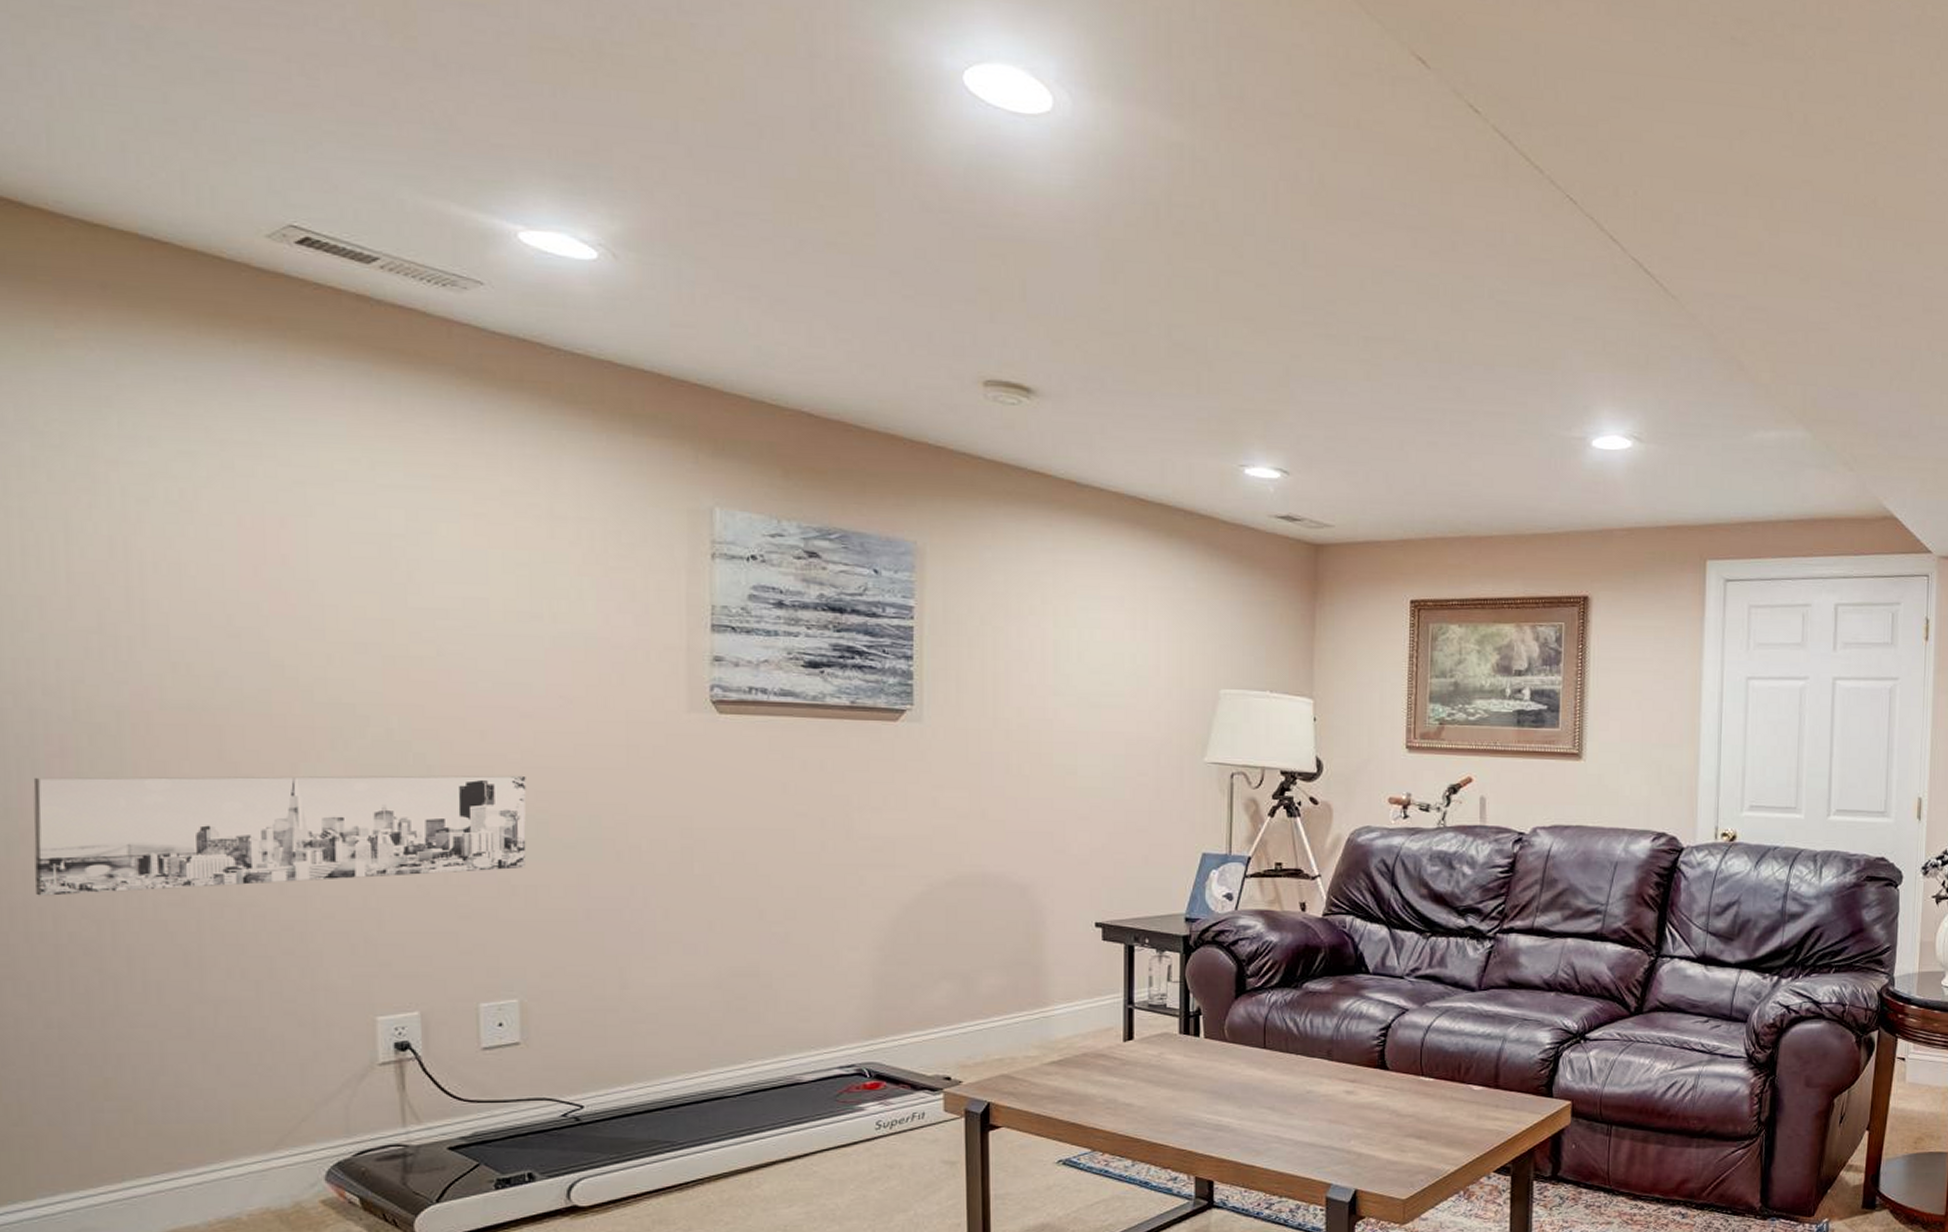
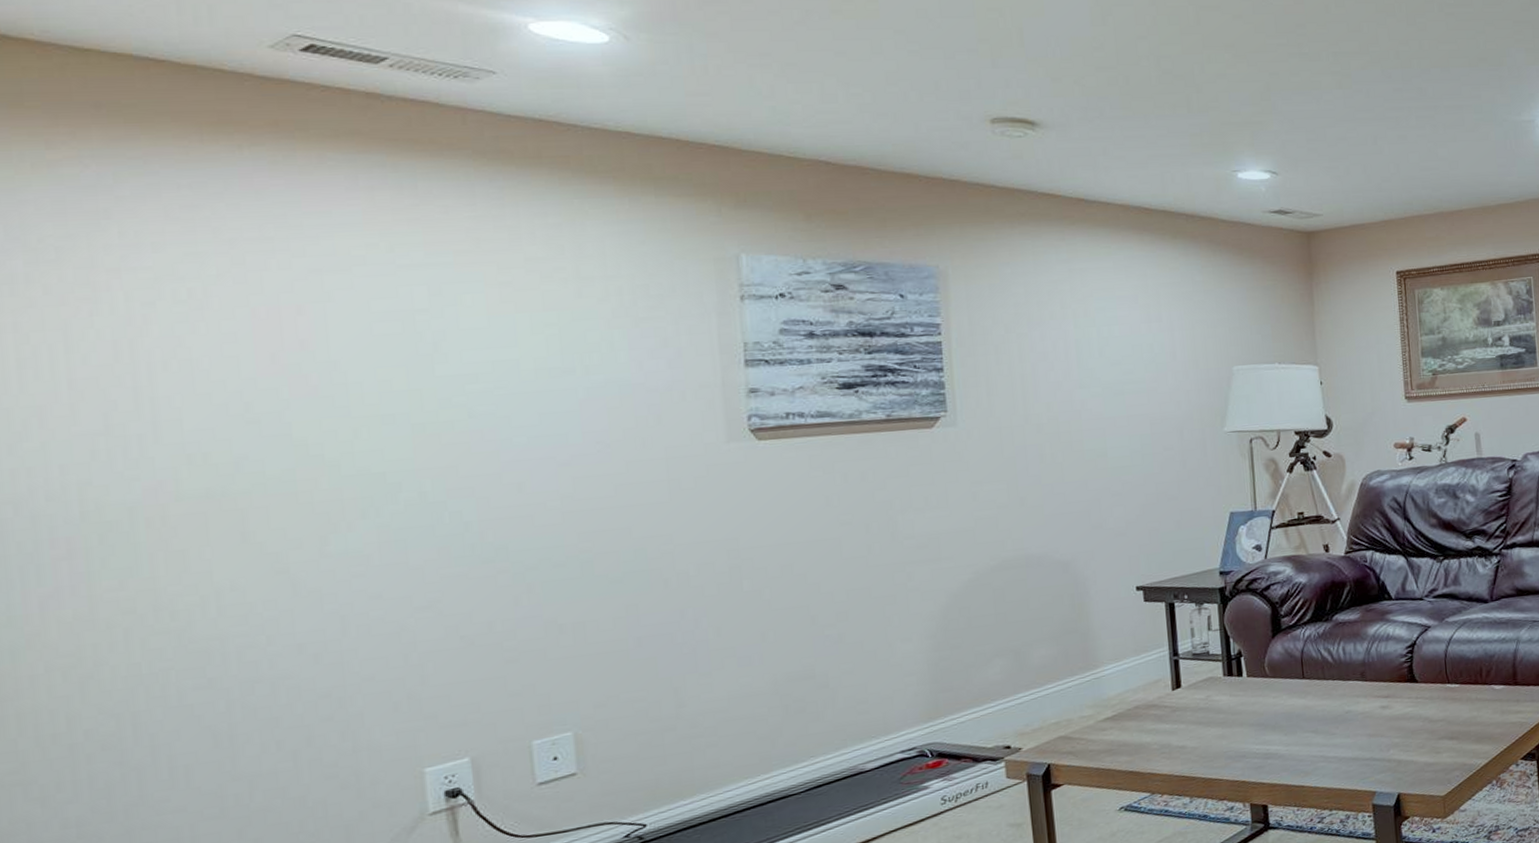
wall art: present [33,775,527,896] -> none [39,520,572,699]

